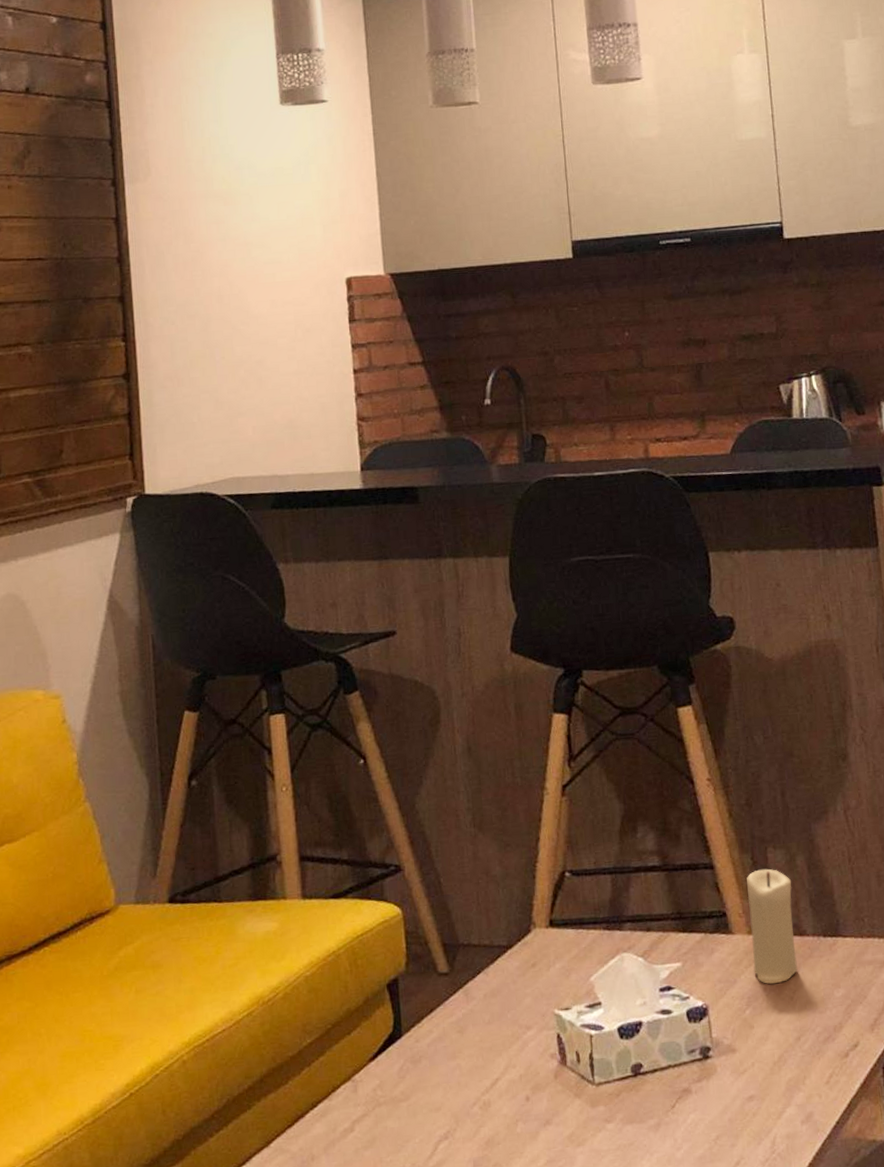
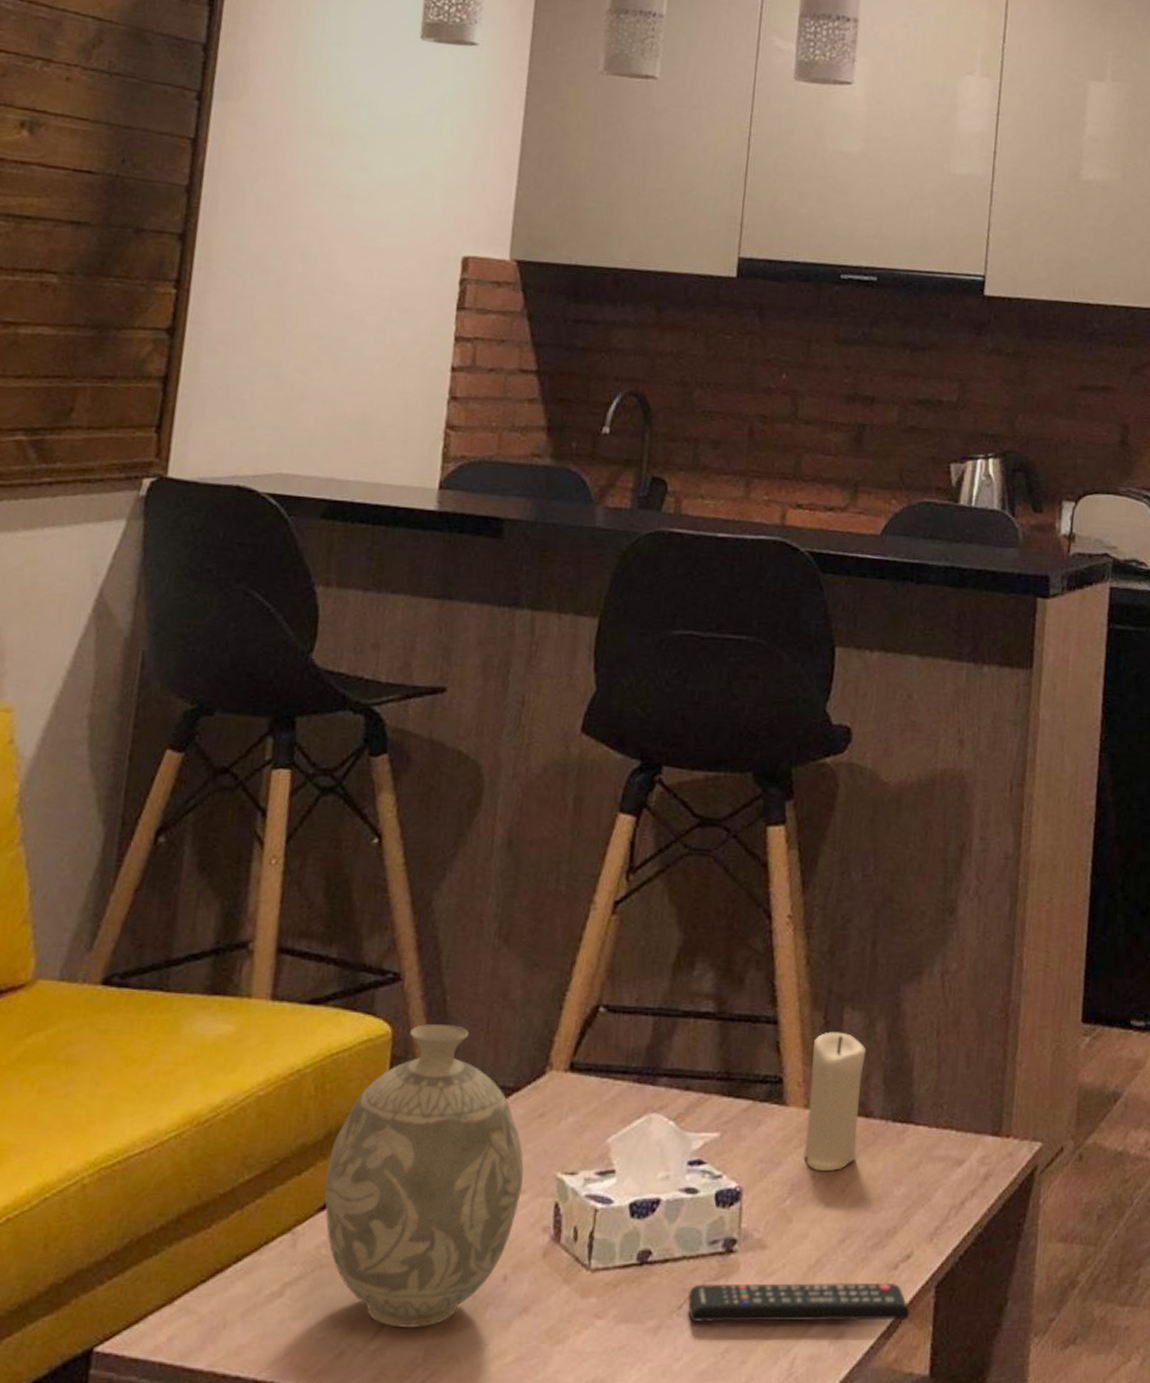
decorative vase: none [370,901,528,1147] -> present [324,1024,524,1329]
remote control: none [678,1068,865,1117] -> present [687,1282,910,1322]

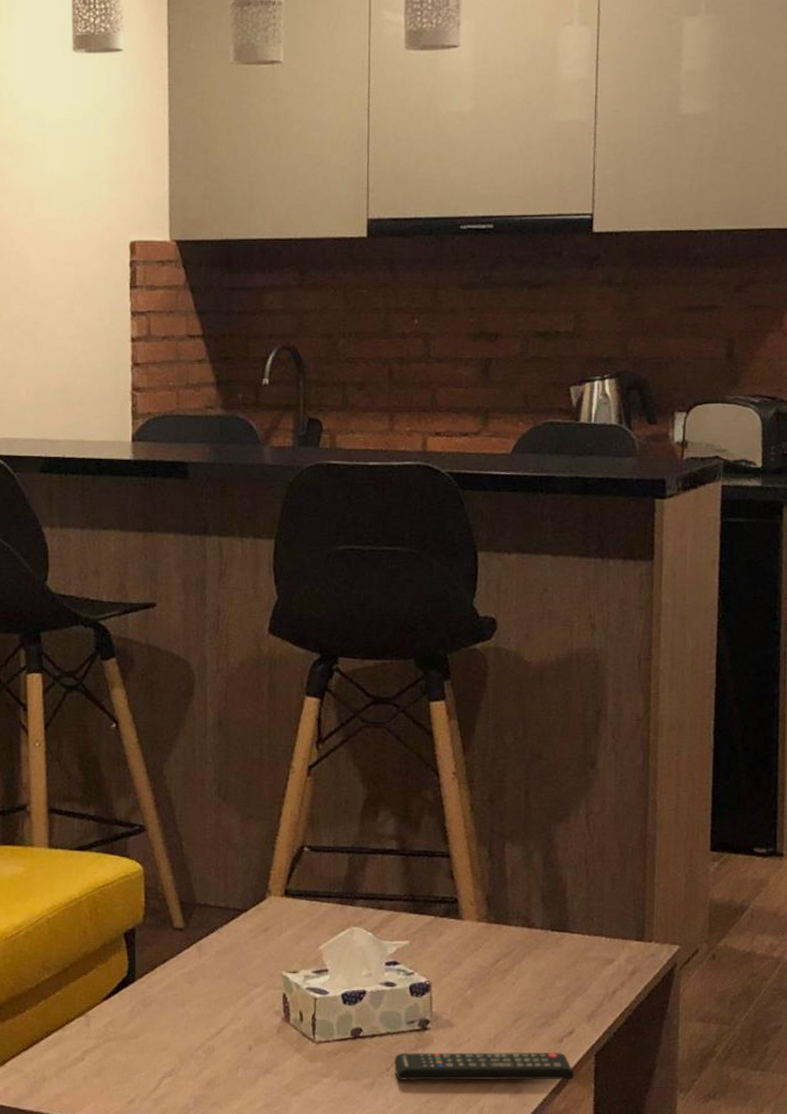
decorative vase: present [324,1024,524,1329] -> none [105,863,256,1084]
candle: present [804,1031,867,1171] -> none [479,862,526,969]

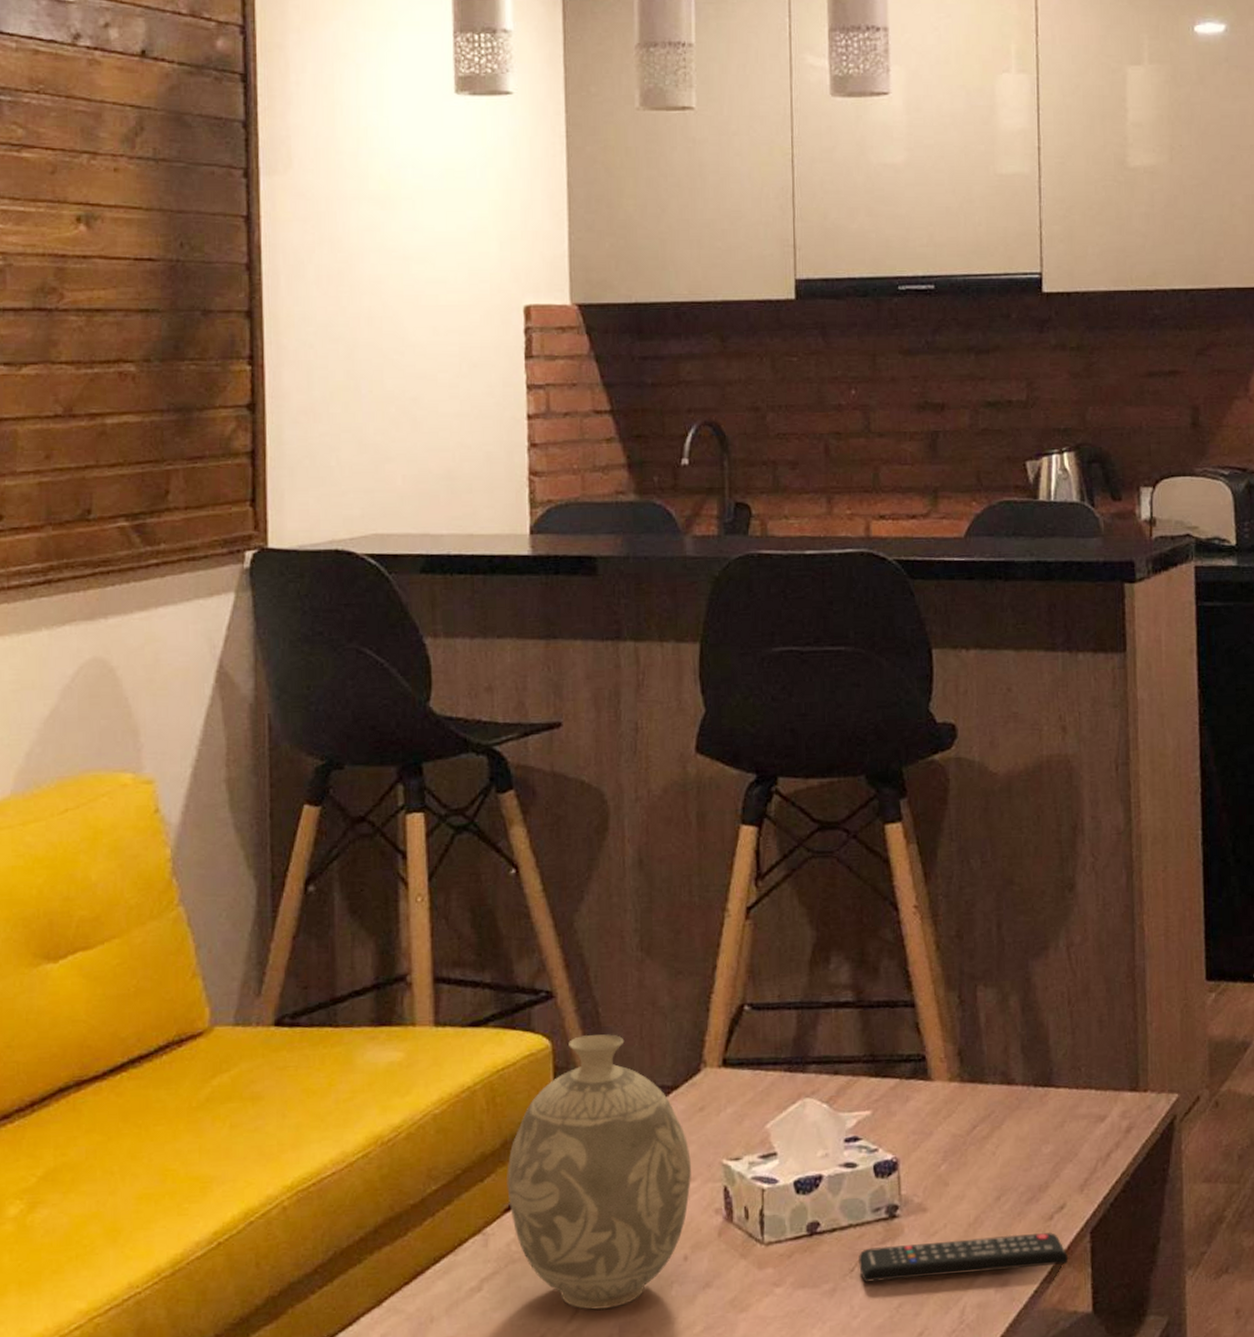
decorative vase: none [105,863,256,1084] -> present [507,1034,691,1310]

